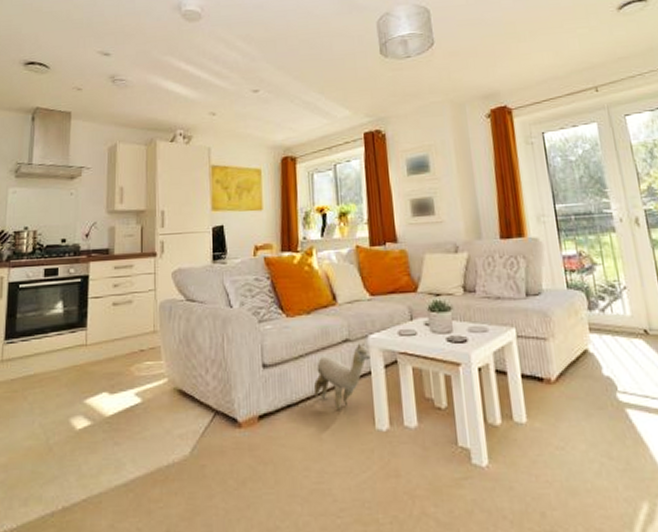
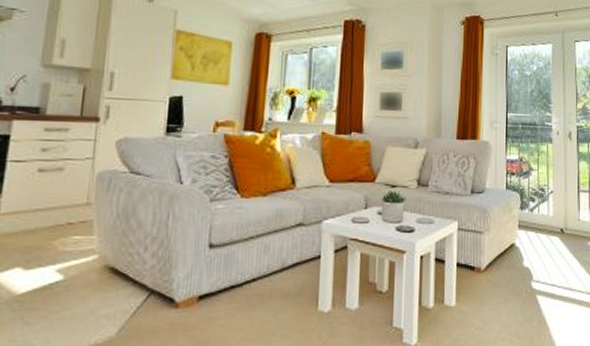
plush toy: present [313,343,370,411] -> none [260,228,322,293]

